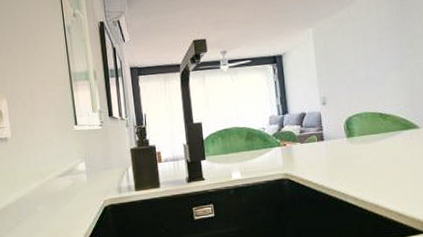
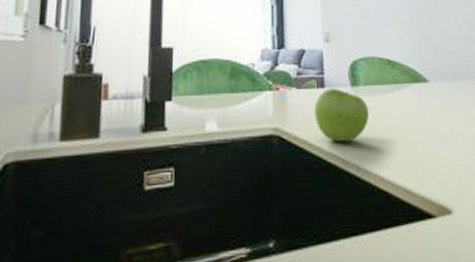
fruit: none [316,140,364,181] -> present [314,89,369,143]

